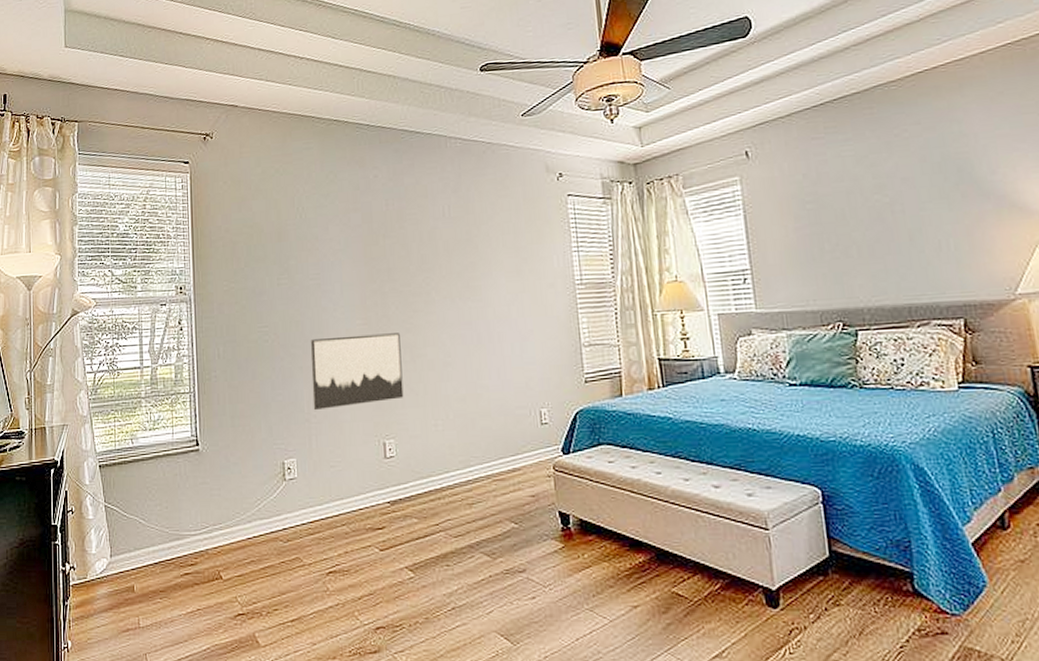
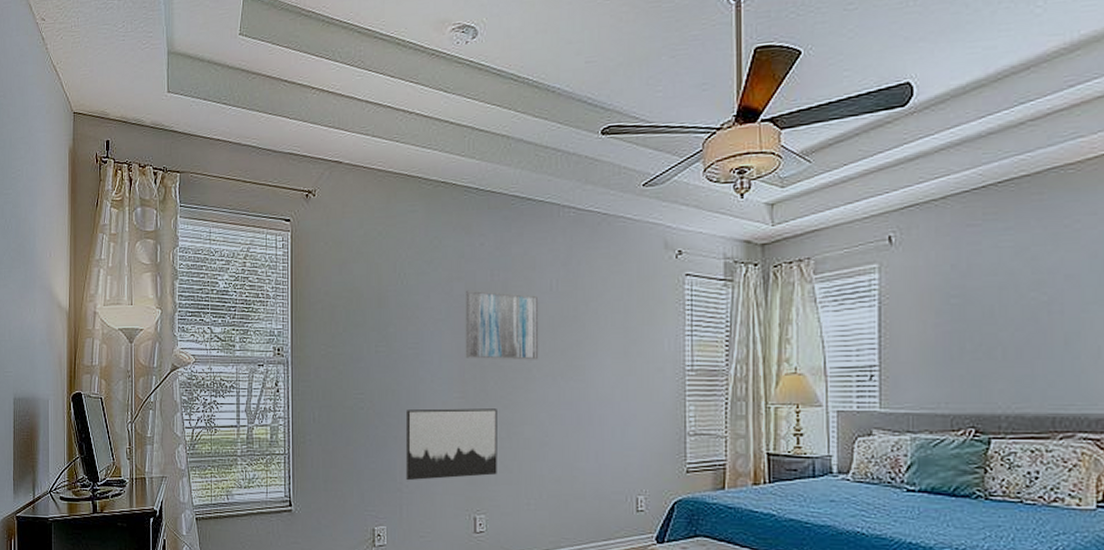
wall art: none [363,219,437,286] -> present [465,289,539,360]

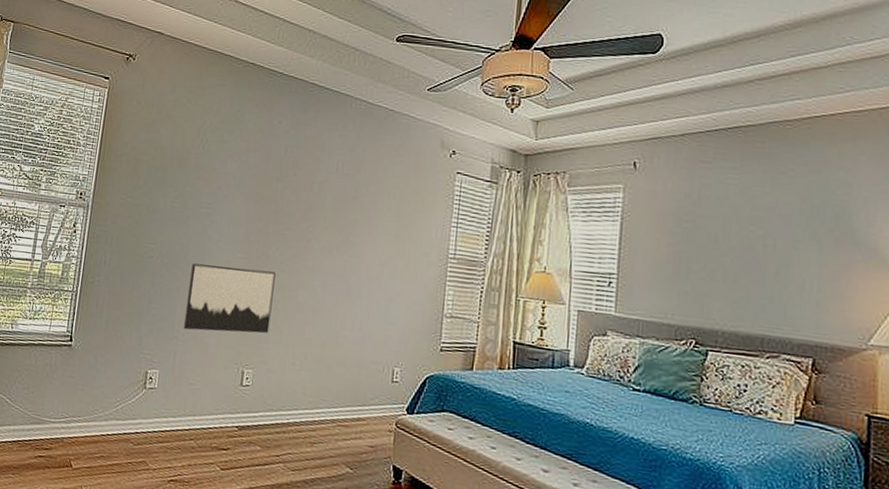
wall art: present [465,289,539,360] -> none [252,161,325,233]

